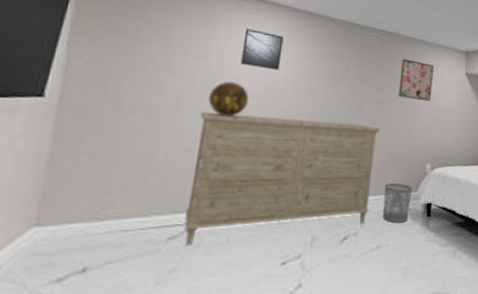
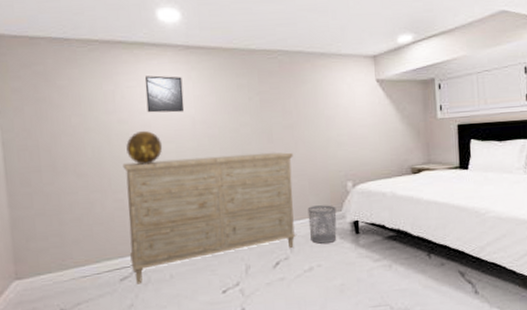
wall art: present [398,59,434,102] -> none [304,76,342,118]

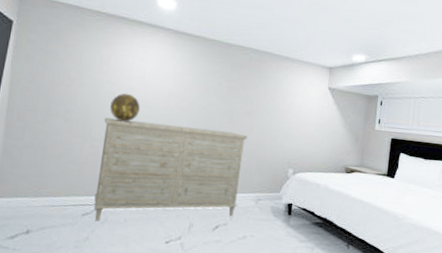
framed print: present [144,75,185,113] -> none [133,49,168,84]
waste bin: present [307,205,337,244] -> none [249,183,276,218]

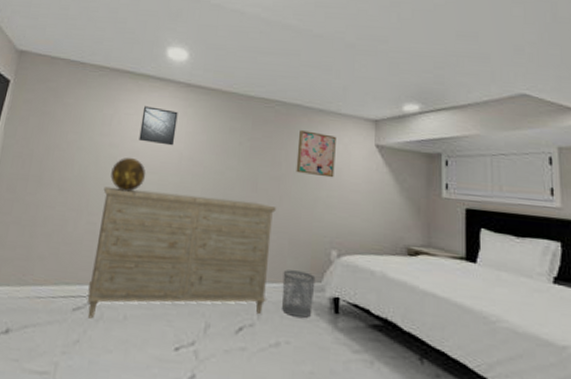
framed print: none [133,49,168,84] -> present [139,106,178,146]
waste bin: none [249,183,276,218] -> present [281,270,316,318]
wall art: none [264,74,298,113] -> present [296,130,336,178]

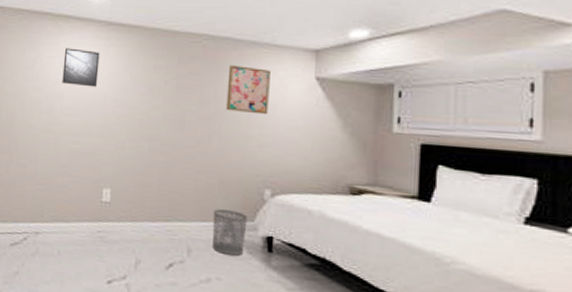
dresser: present [87,186,276,319] -> none [23,130,205,253]
decorative sphere: present [110,157,146,192] -> none [37,100,71,135]

